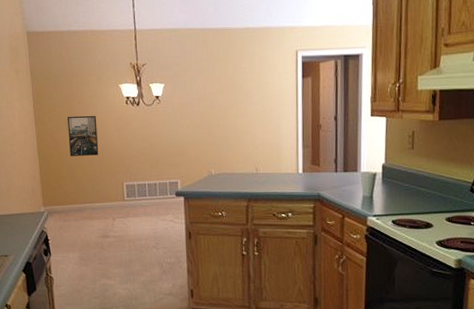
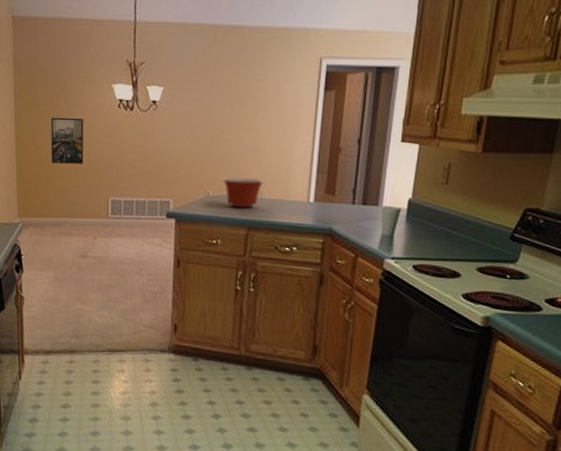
mixing bowl: none [222,156,258,183] -> present [223,177,264,209]

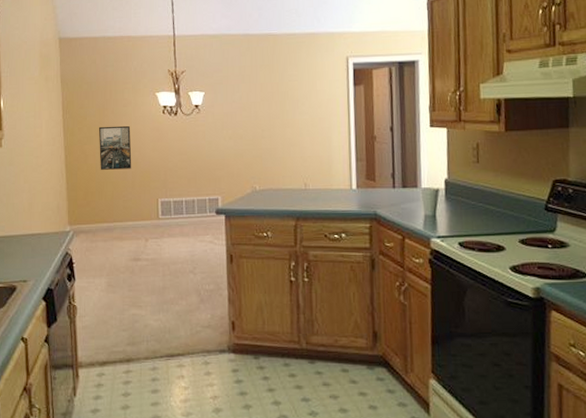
mixing bowl: present [223,177,264,209] -> none [267,170,307,200]

